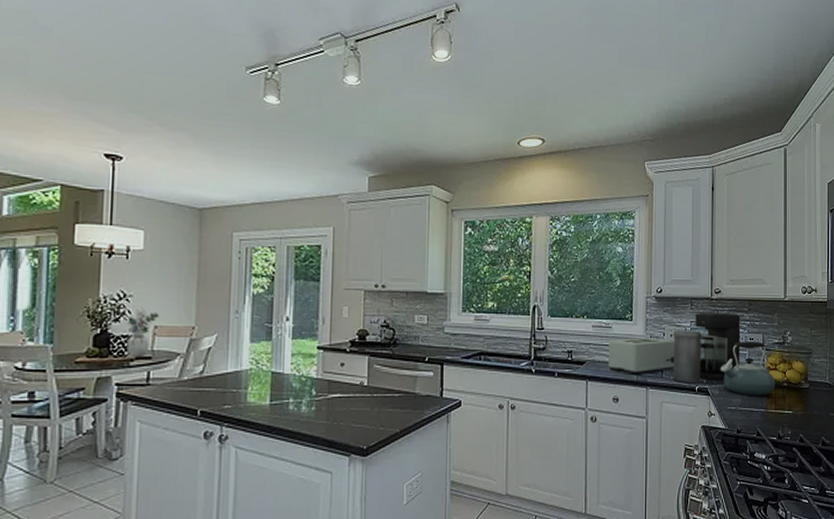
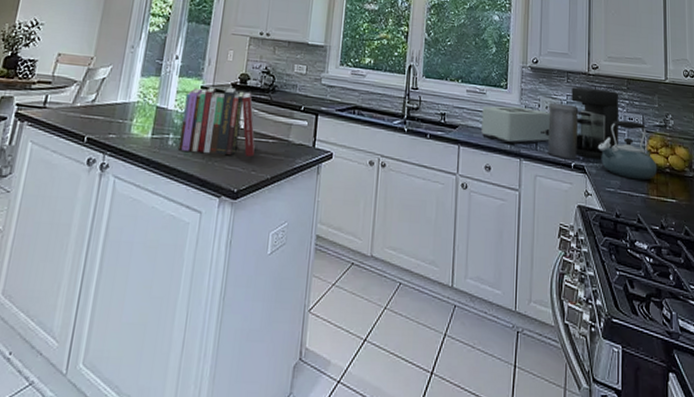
bouquet: present [126,308,160,358] -> none [30,36,65,82]
books: none [301,344,381,415] -> present [178,86,255,158]

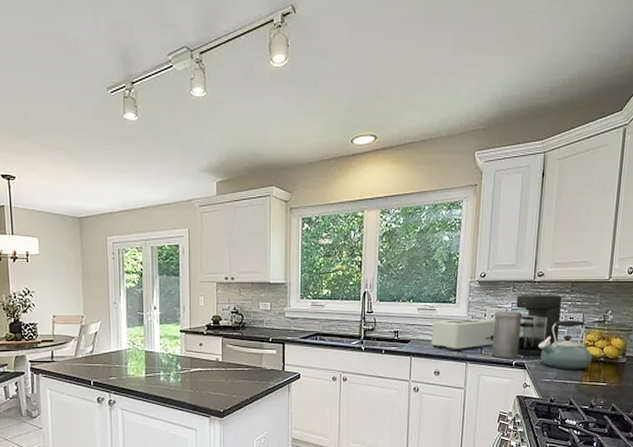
books: present [178,86,255,158] -> none [169,328,233,385]

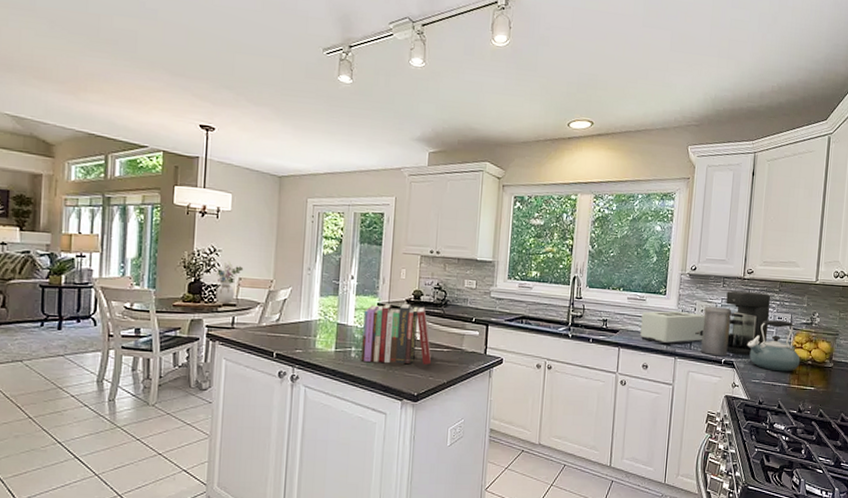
bouquet: none [33,301,56,341] -> present [215,261,244,305]
books: none [169,328,233,385] -> present [361,303,431,365]

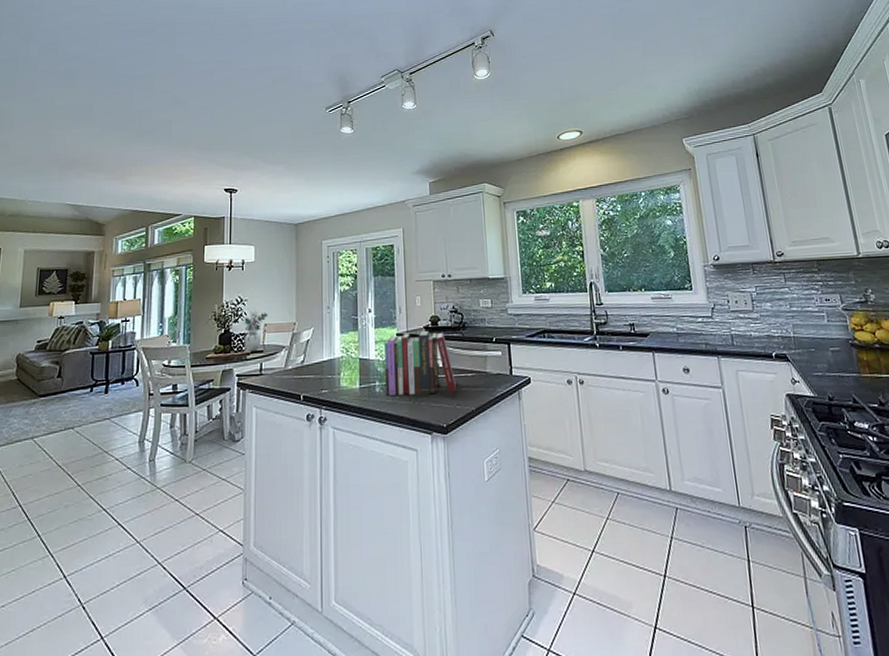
toaster: present [640,311,705,345] -> none [670,305,745,344]
canister: present [700,306,732,357] -> none [738,295,779,351]
coffee maker: present [726,290,771,356] -> none [759,274,819,346]
kettle: present [747,320,801,372] -> none [796,302,866,360]

